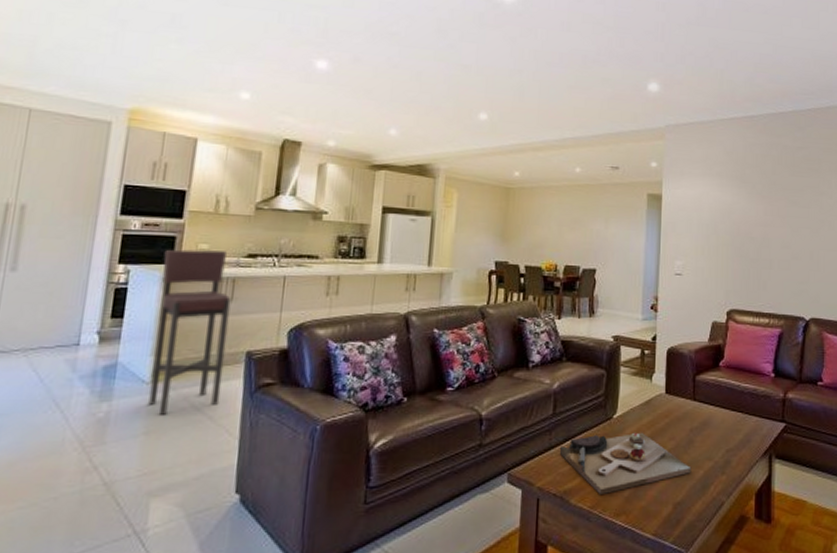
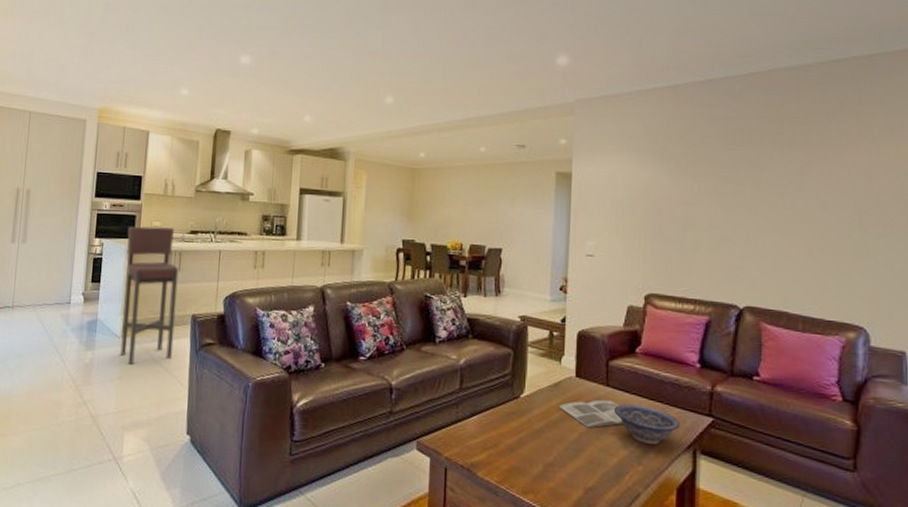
decorative tray: present [559,432,692,496] -> none [466,412,604,472]
magazine: none [649,414,708,443] -> present [558,399,623,428]
decorative bowl: none [701,416,758,453] -> present [614,403,681,444]

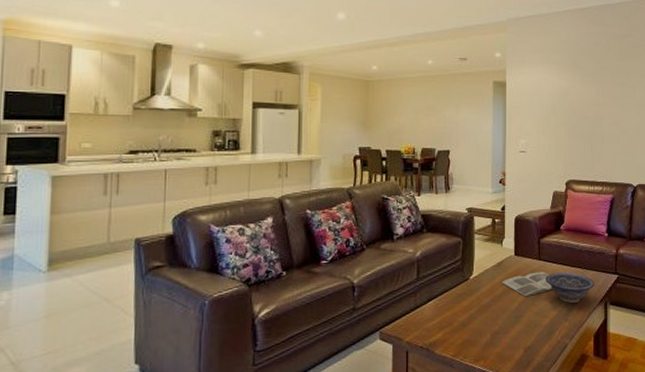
bar stool: present [120,226,179,364] -> none [47,149,117,300]

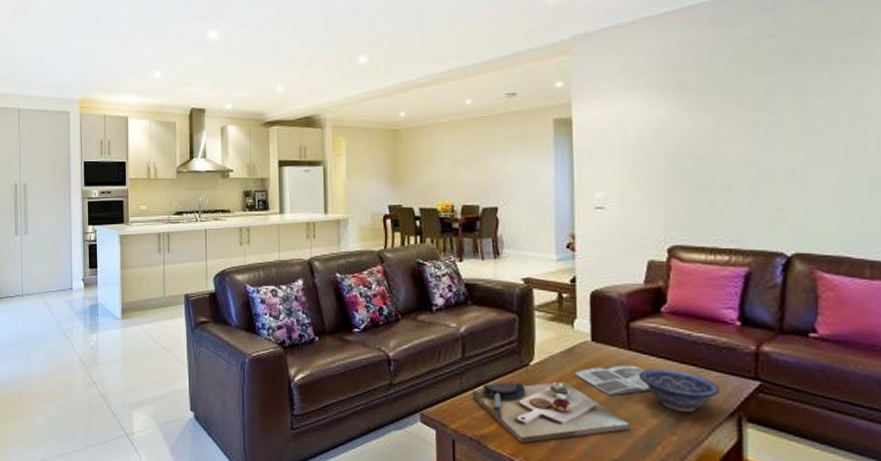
decorative tray: none [424,289,539,345] -> present [472,381,631,444]

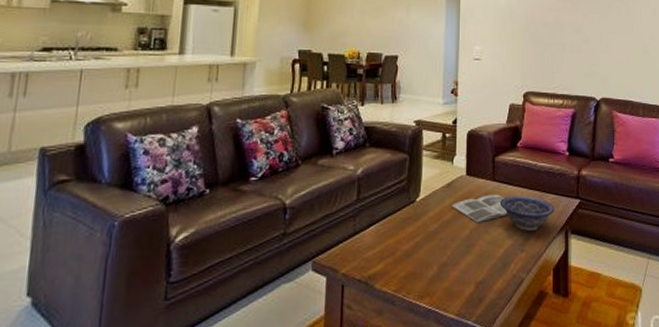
decorative tray: present [472,381,631,444] -> none [363,214,492,279]

